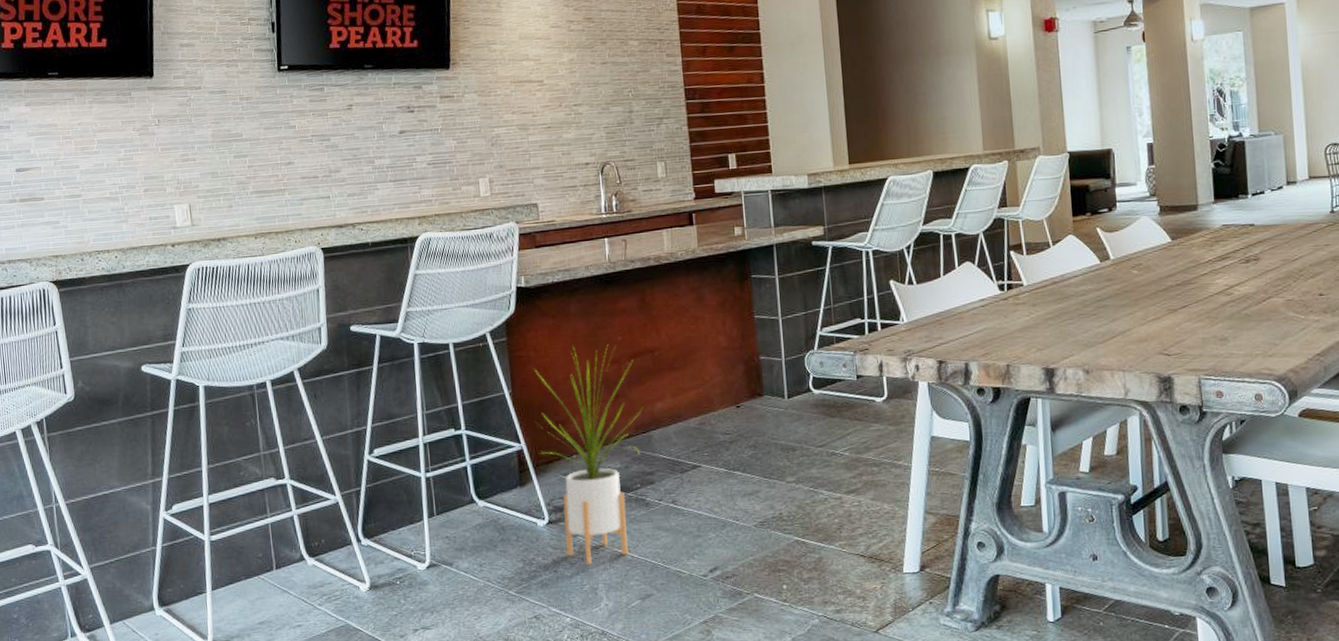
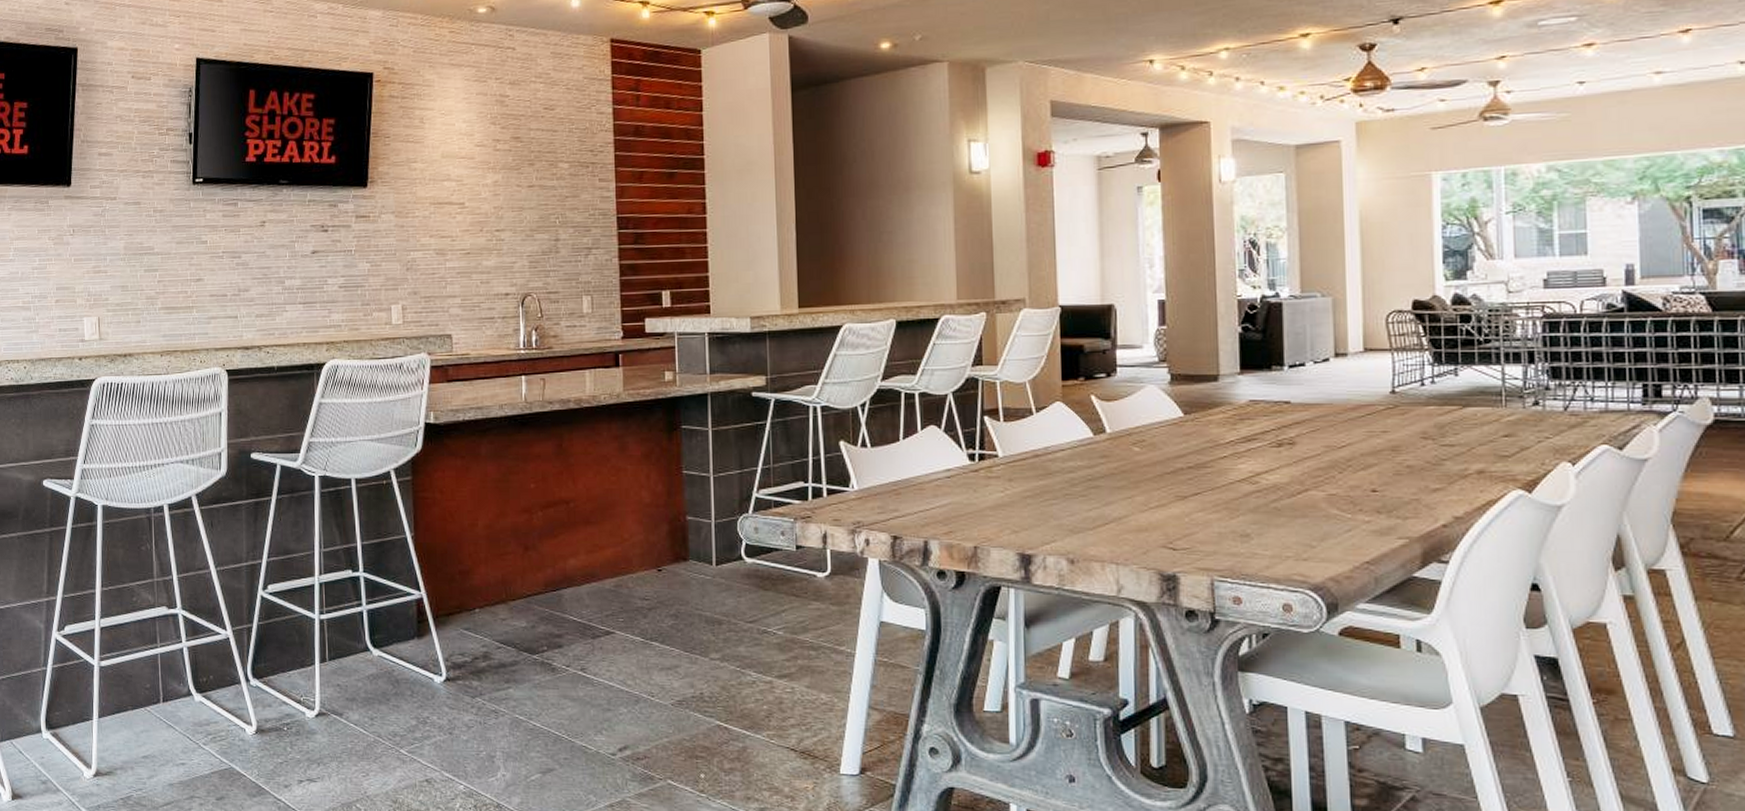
house plant: present [535,344,644,565] -> none [437,491,555,730]

